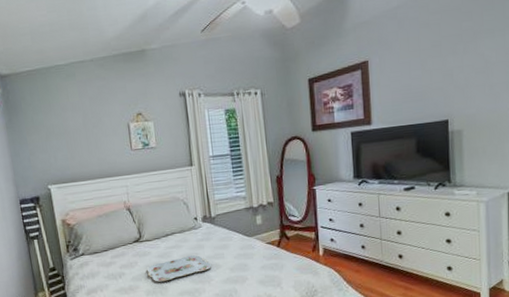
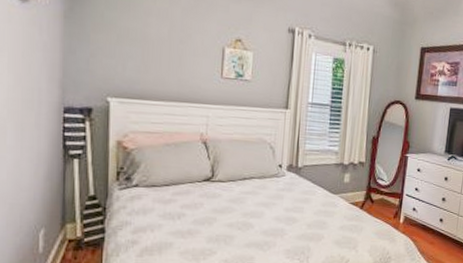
serving tray: present [146,255,211,282] -> none [212,205,288,229]

